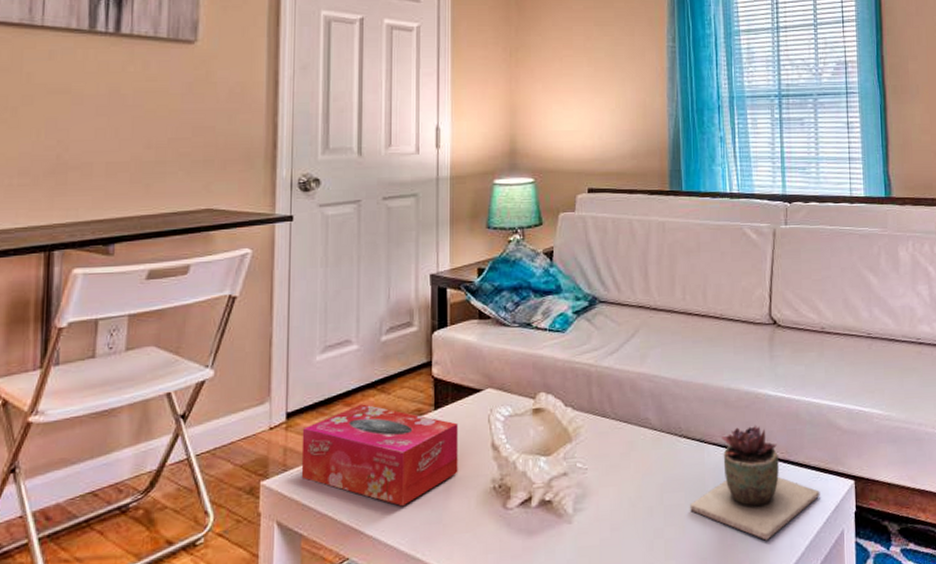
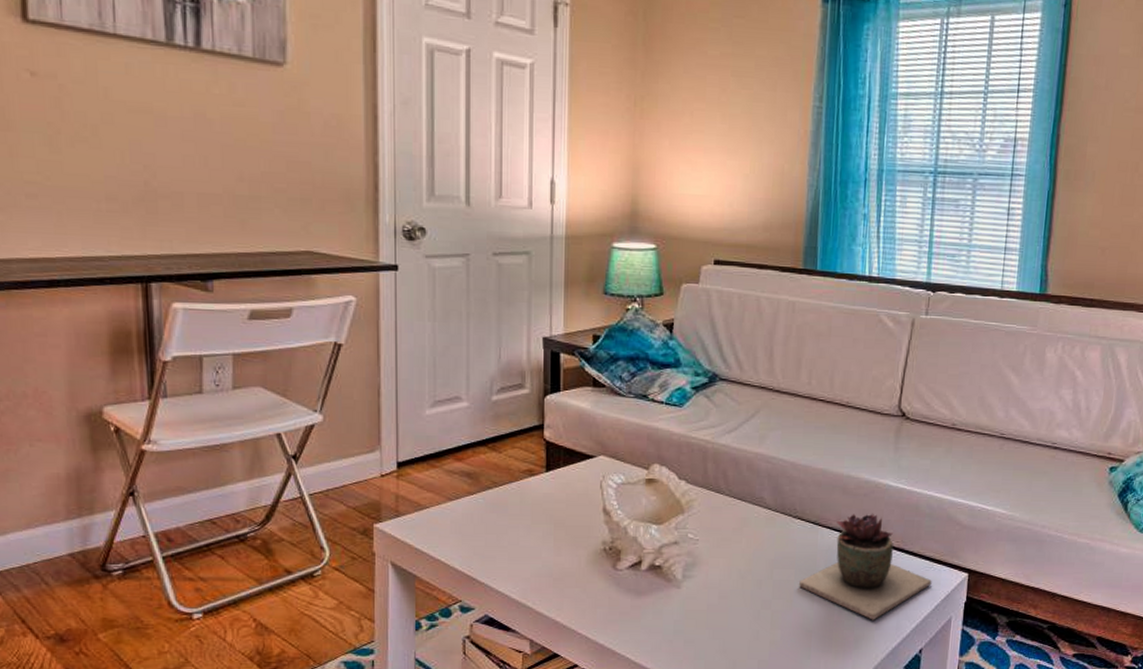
tissue box: present [301,404,459,507] -> none [413,460,570,559]

